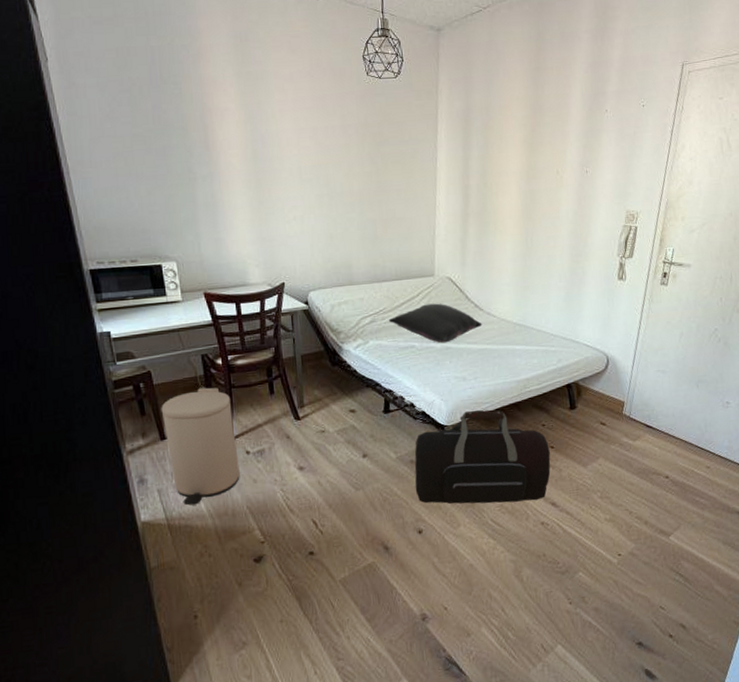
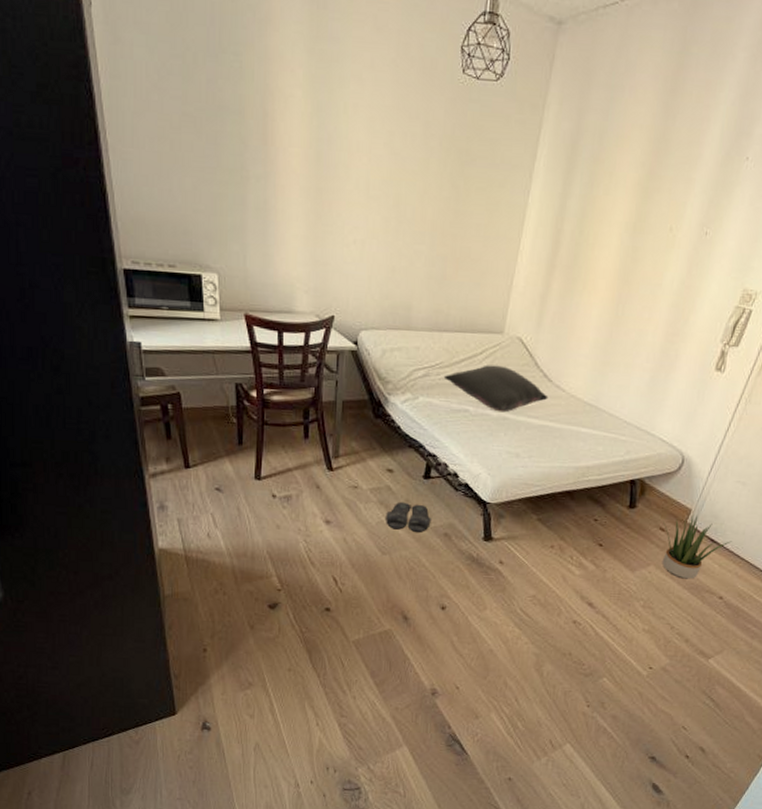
pedal bin: present [161,387,240,506] -> none [188,419,264,541]
slippers: none [354,437,397,465] -> present [386,501,431,532]
duffel bag: present [414,409,551,504] -> none [445,491,598,598]
potted plant: none [602,406,665,466] -> present [661,515,732,579]

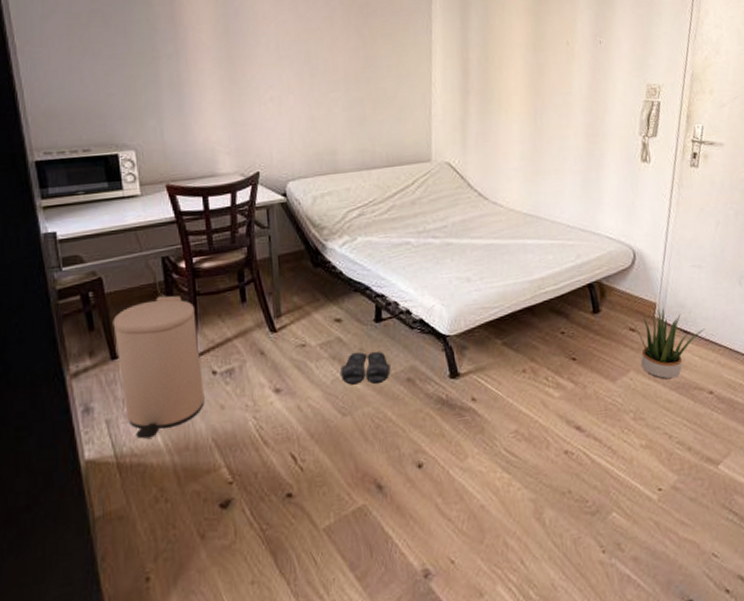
pedal bin: none [188,419,264,541] -> present [112,295,205,439]
pillow: present [443,365,549,413] -> none [379,192,488,239]

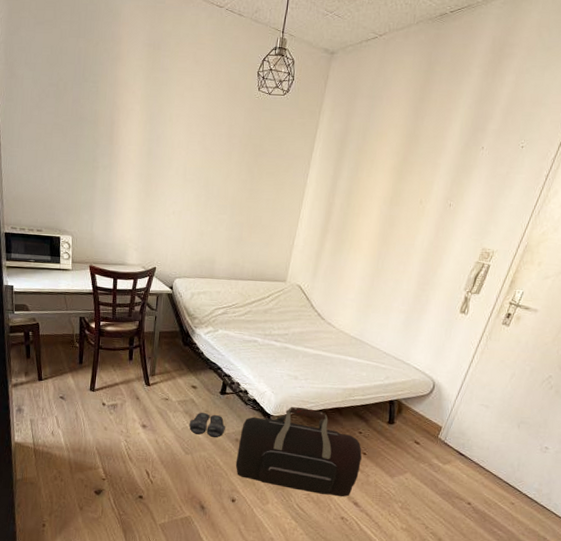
pedal bin: present [112,295,205,439] -> none [42,344,97,438]
duffel bag: none [411,315,573,431] -> present [235,406,362,497]
potted plant: present [631,308,705,380] -> none [417,431,478,486]

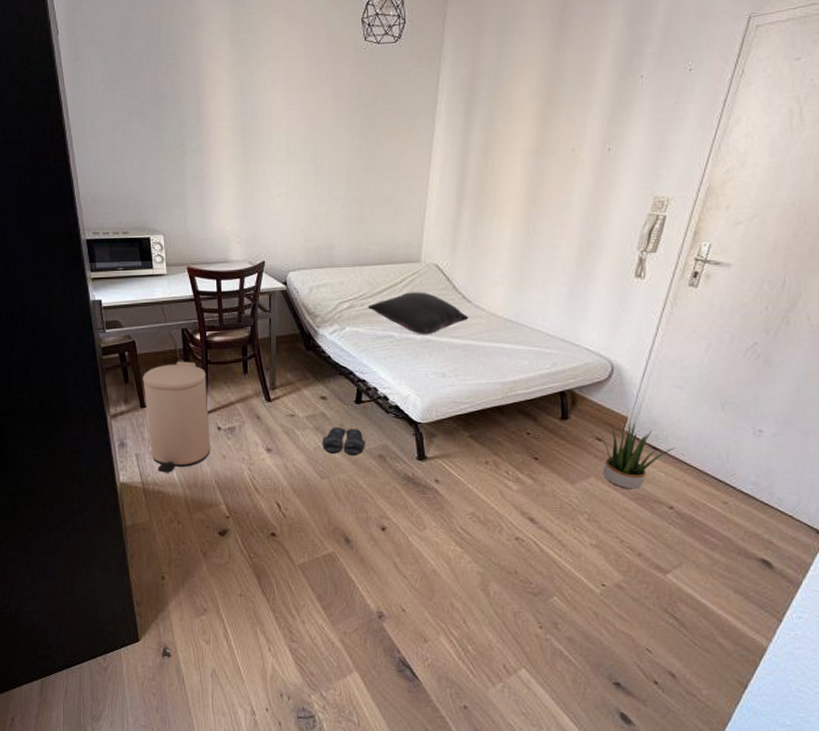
pedal bin: none [42,344,97,438] -> present [142,361,211,473]
duffel bag: present [235,406,362,497] -> none [382,409,533,514]
pillow: none [238,306,322,343] -> present [367,292,469,335]
potted plant: none [417,431,478,486] -> present [599,422,676,489]

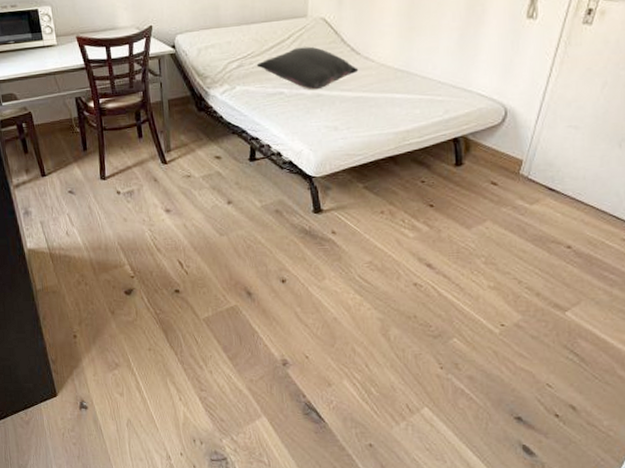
pedal bin: present [142,361,211,473] -> none [41,129,112,238]
slippers: present [322,427,365,455] -> none [219,185,262,212]
potted plant: present [599,422,676,489] -> none [494,165,572,231]

